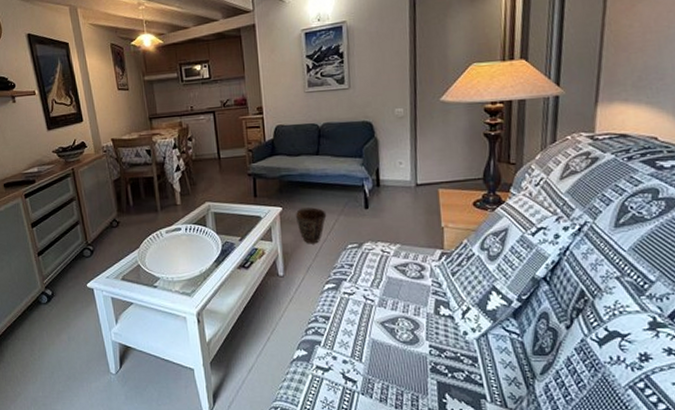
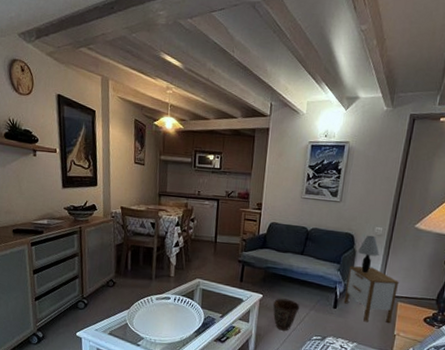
nightstand: none [373,154,436,218] -> present [343,266,400,323]
table lamp: none [379,119,405,163] -> present [357,235,379,274]

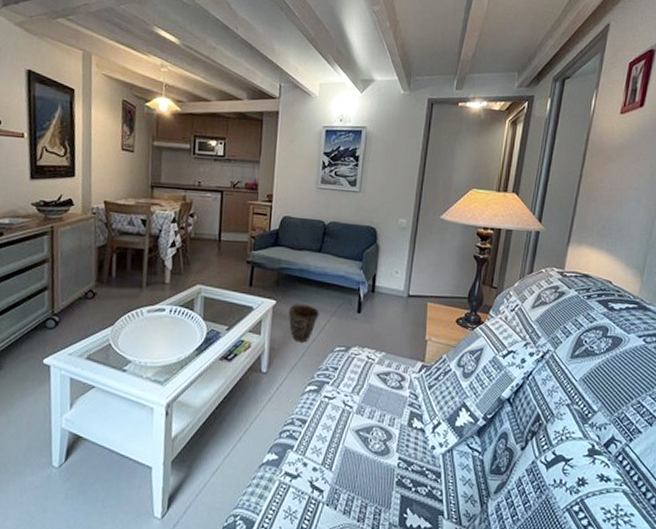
nightstand: present [343,266,400,323] -> none [368,263,428,327]
table lamp: present [357,235,379,274] -> none [380,228,404,271]

